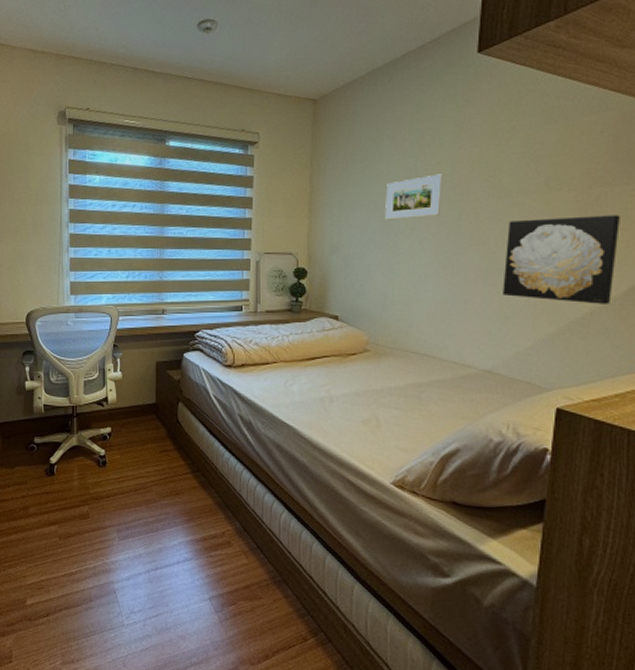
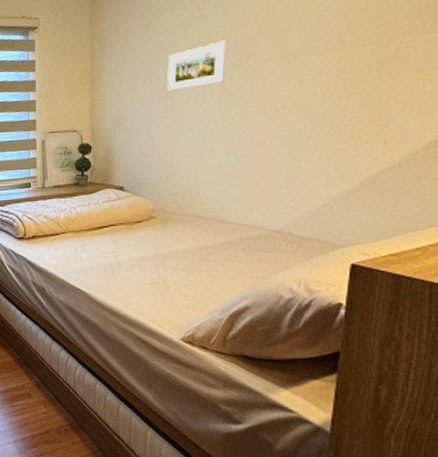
wall art: present [503,215,620,304] -> none [292,65,423,160]

